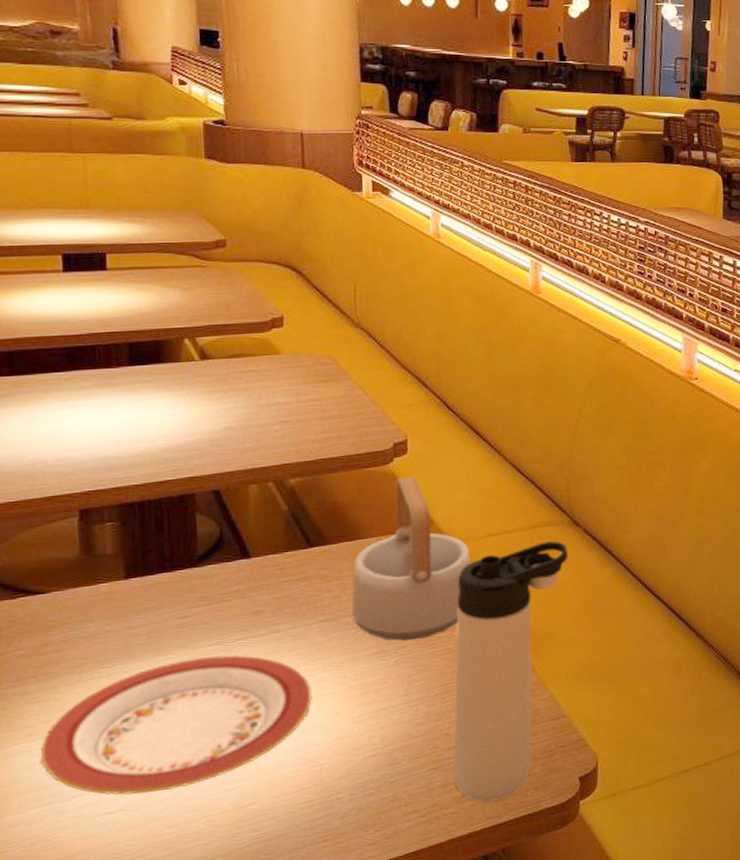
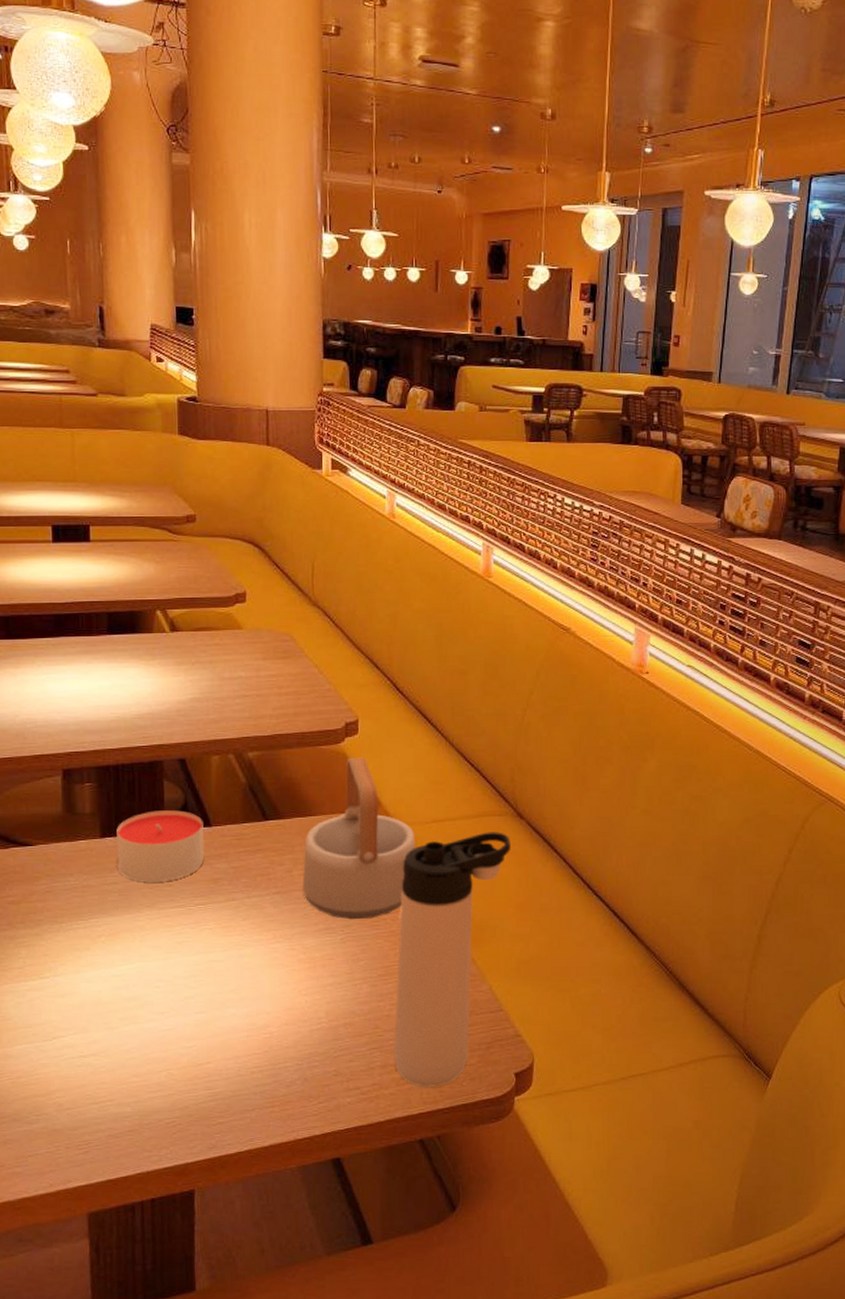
plate: present [41,654,312,796] -> none [27,917,264,1042]
candle: none [143,544,243,622] -> present [116,810,204,883]

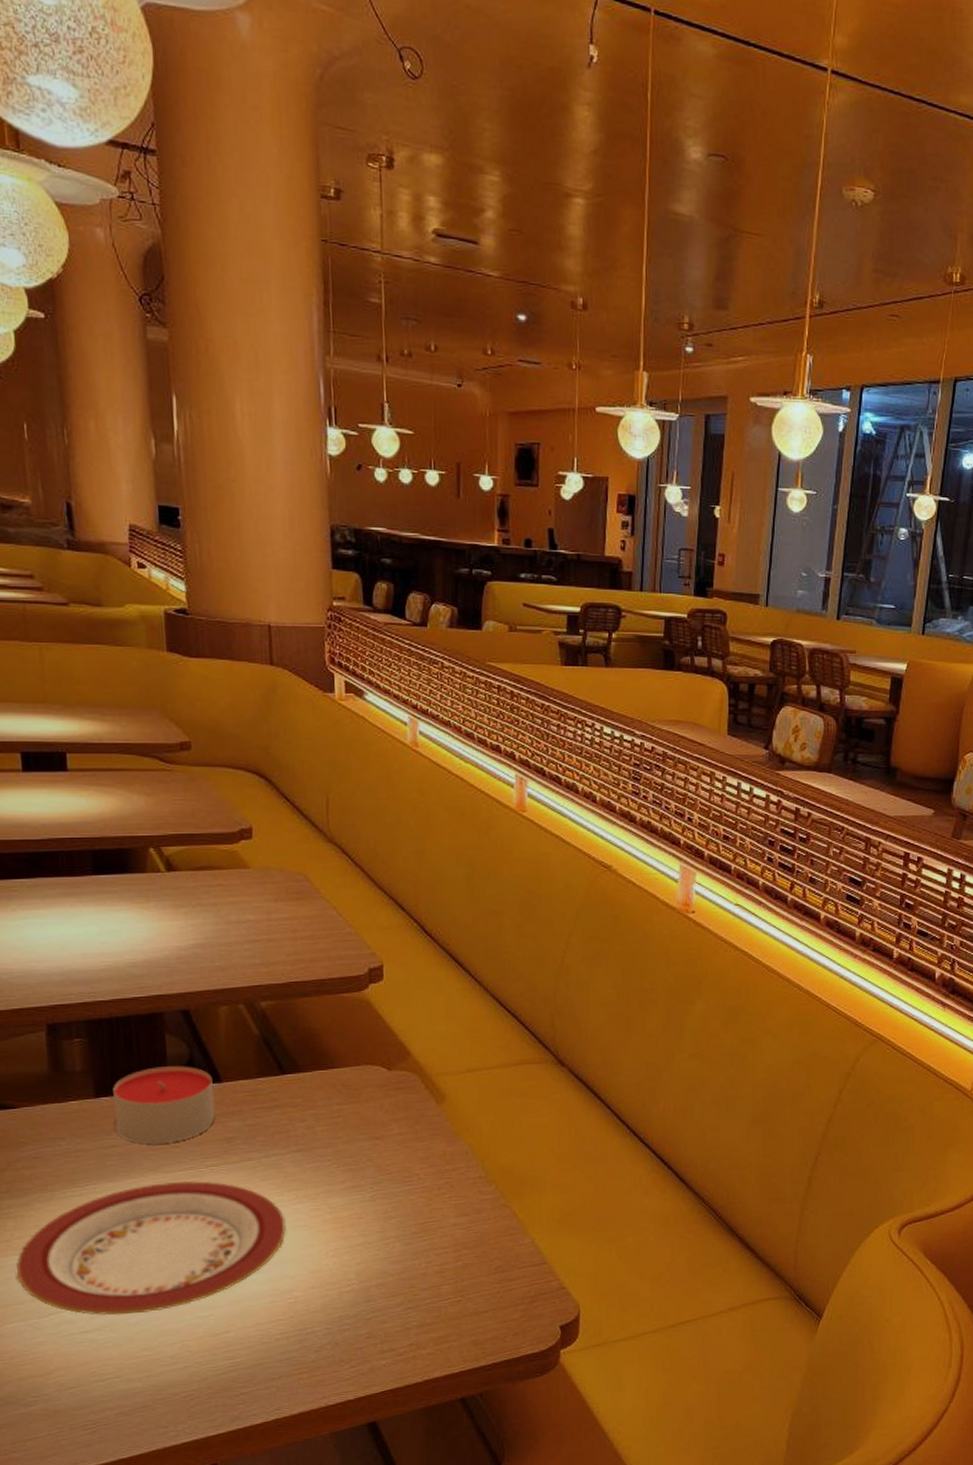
plate: none [27,917,264,1042] -> present [16,1180,286,1315]
teapot: present [302,757,416,920] -> none [326,1005,449,1176]
thermos bottle: present [393,831,511,1087] -> none [430,1079,552,1345]

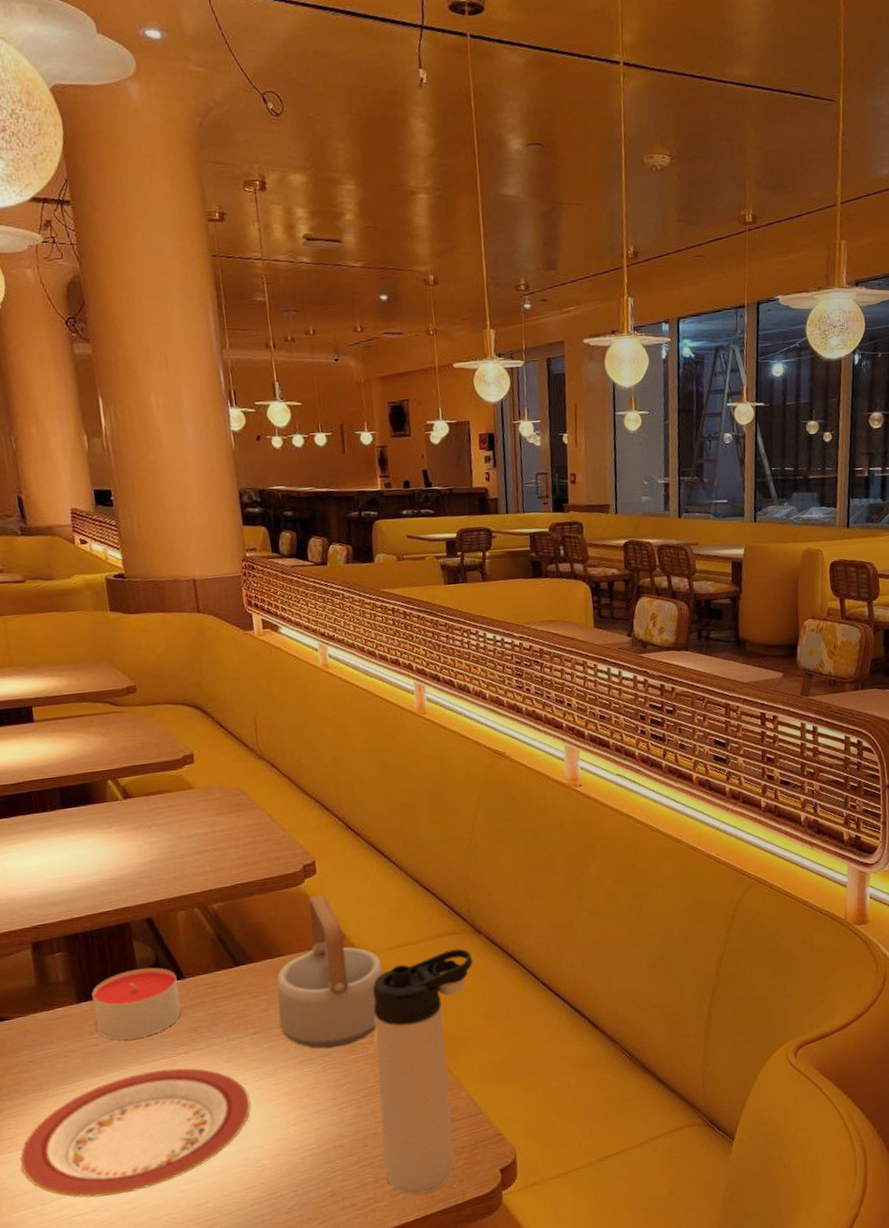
teapot: none [326,1005,449,1176] -> present [277,895,383,1049]
thermos bottle: none [430,1079,552,1345] -> present [372,948,473,1195]

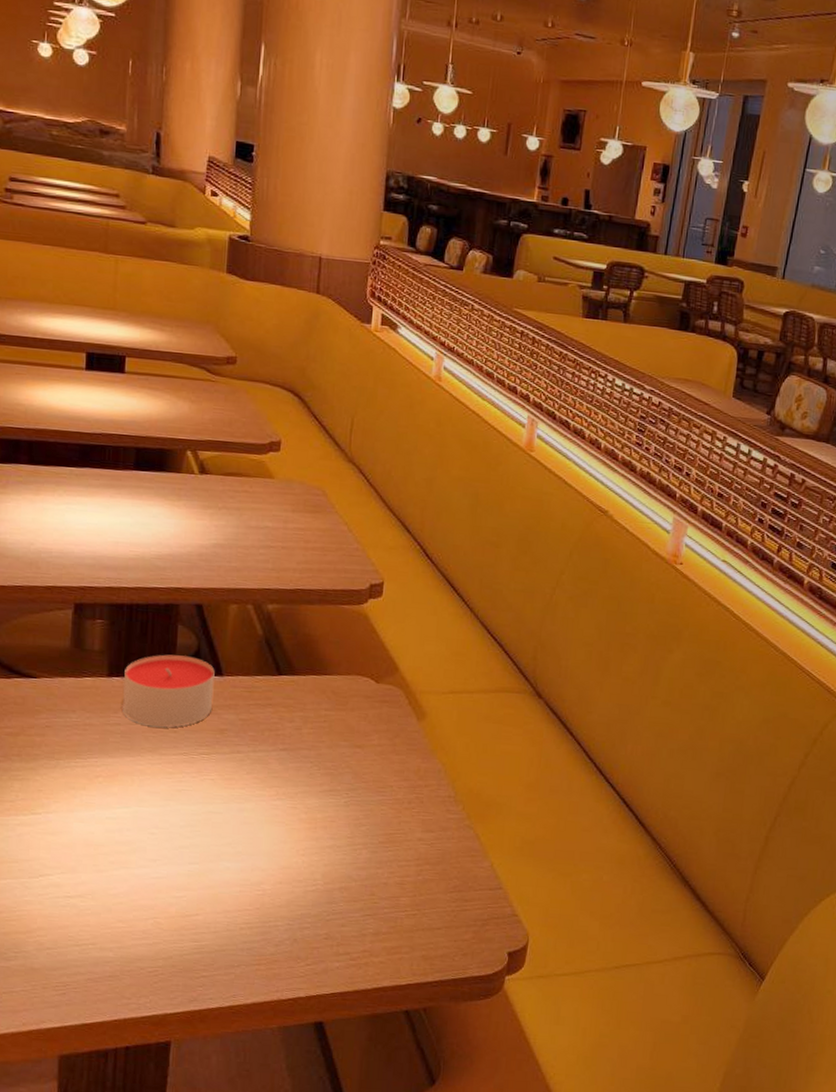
plate: present [20,1067,251,1198] -> none [16,764,264,887]
teapot: present [277,895,383,1049] -> none [310,620,430,784]
thermos bottle: present [372,948,473,1195] -> none [387,707,527,959]

